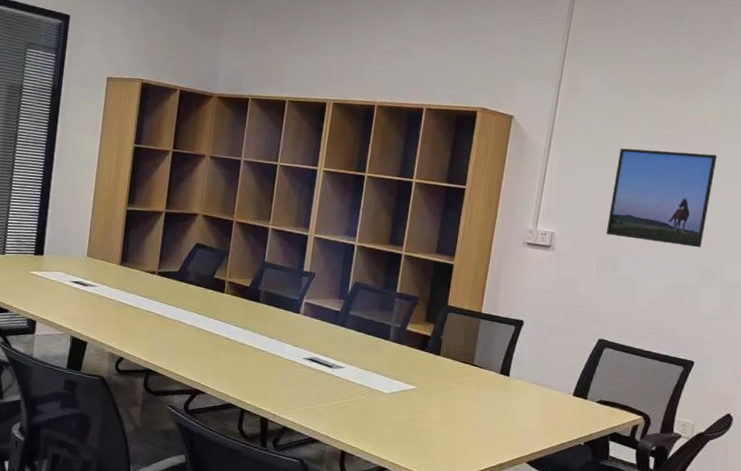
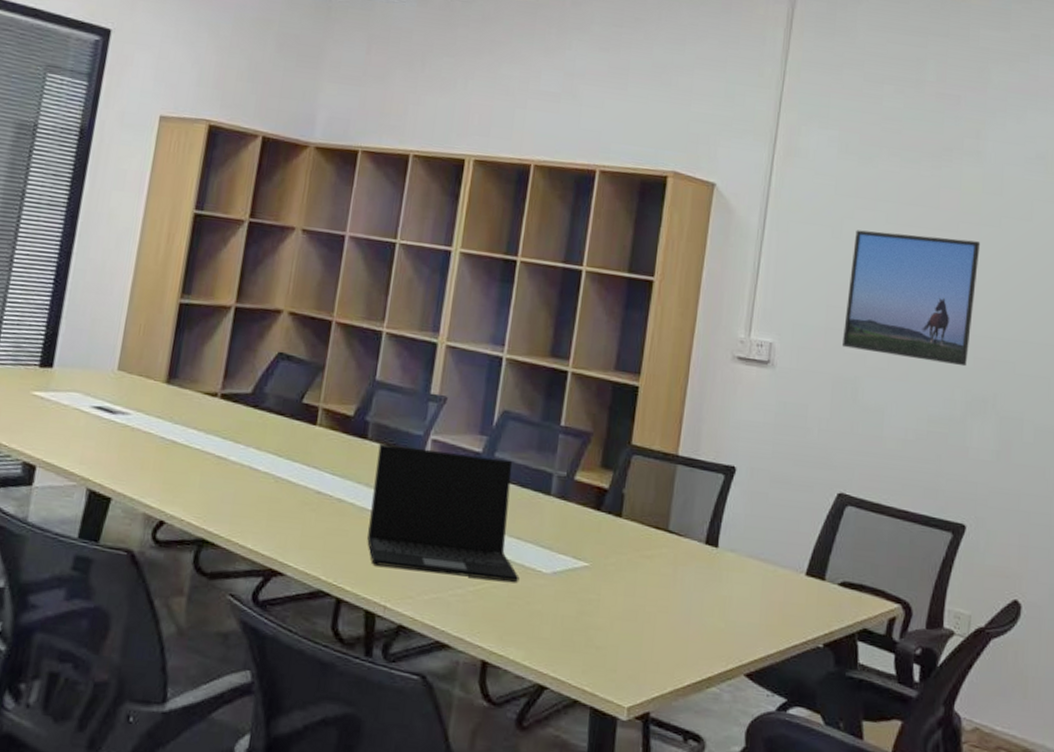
laptop: none [261,305,367,399] -> present [367,443,520,582]

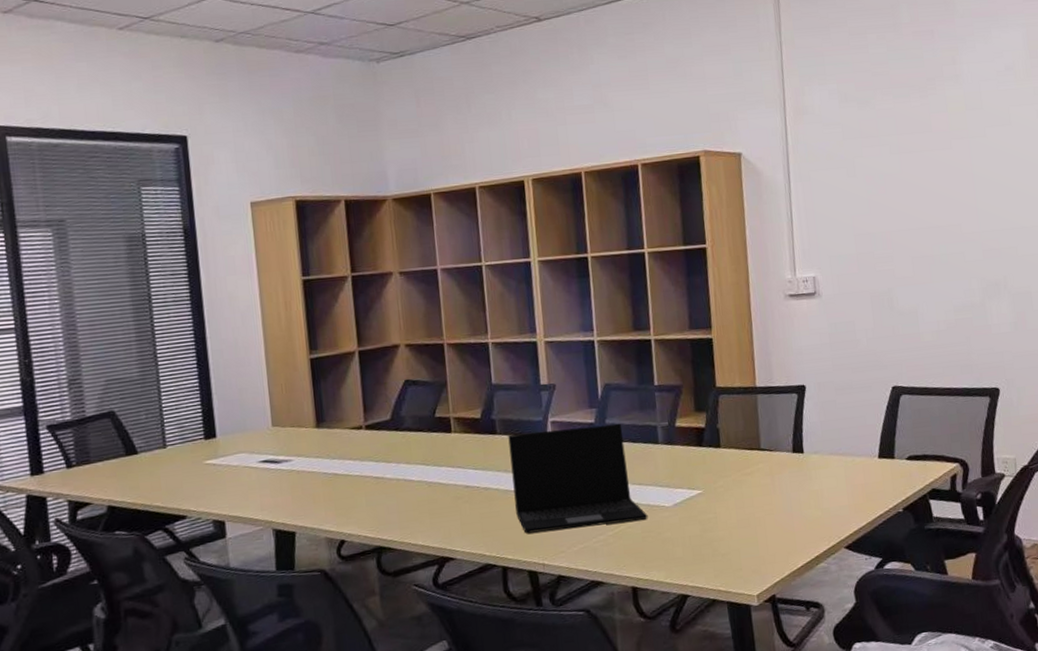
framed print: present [843,230,981,367] -> none [866,152,978,267]

